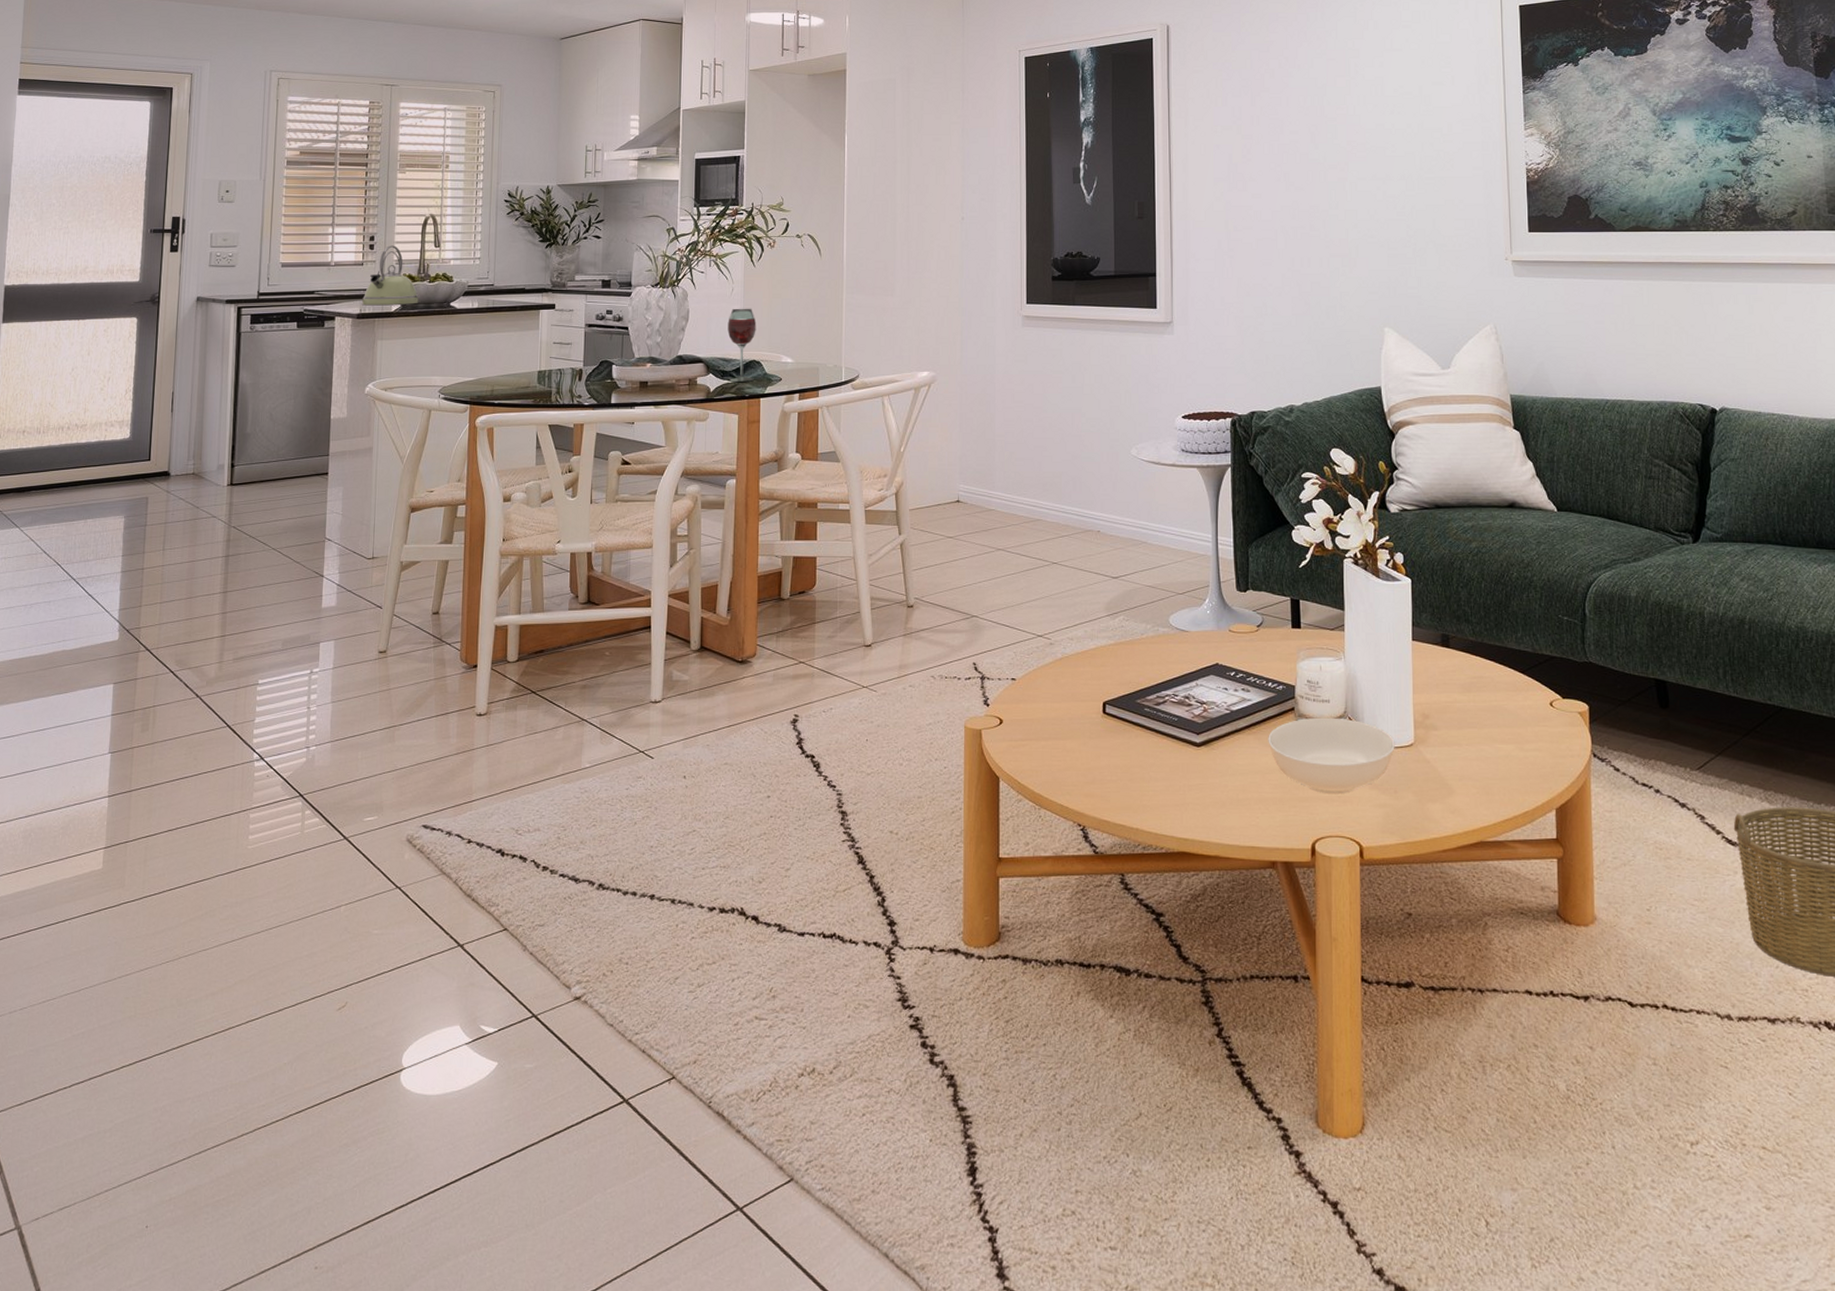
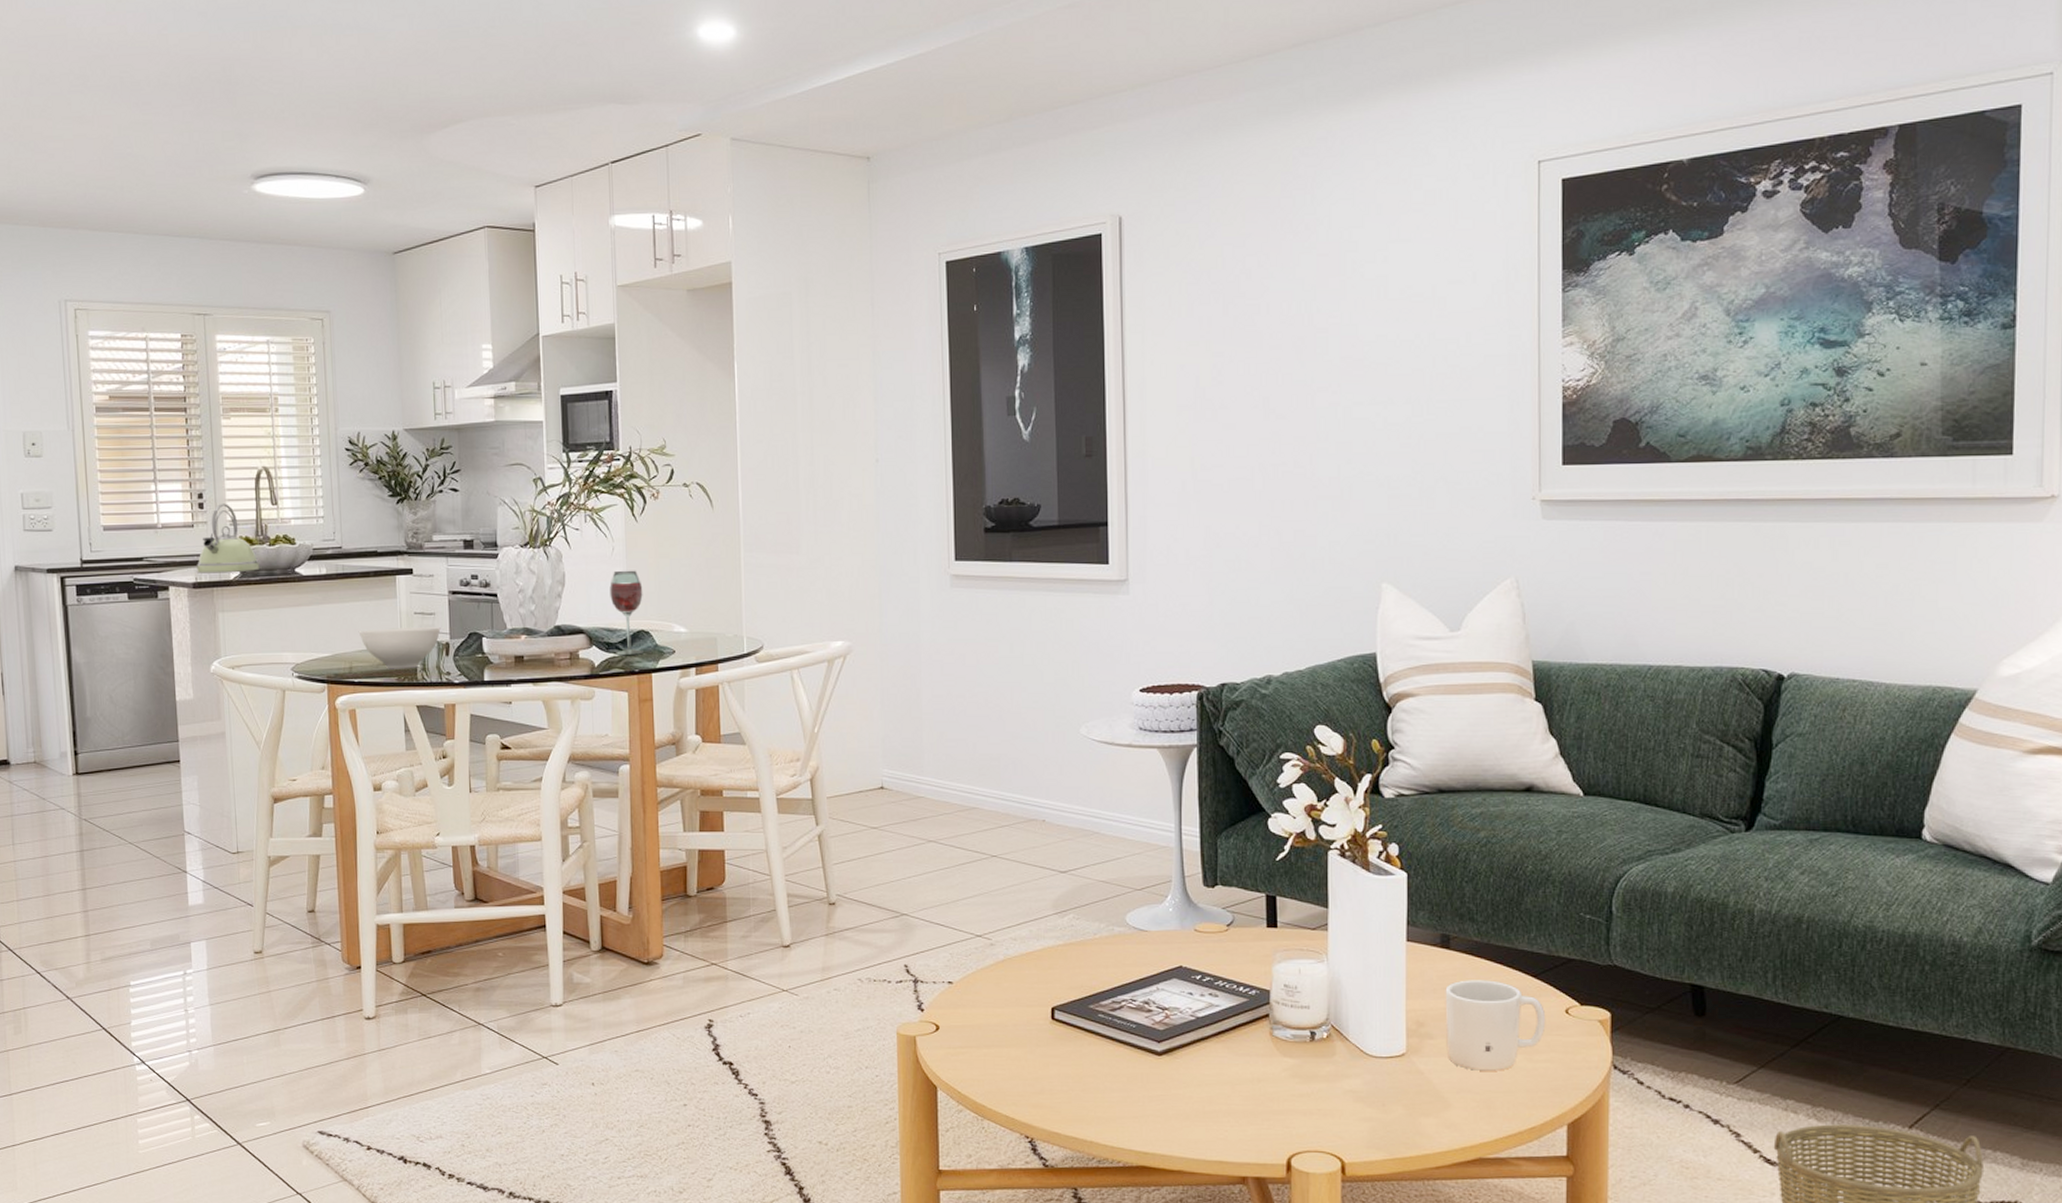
bowl: none [502,354,576,392] -> present [358,626,441,669]
bowl: present [1268,717,1395,795] -> none [1238,1025,1384,1107]
mug: none [1446,676,1534,760] -> present [1445,980,1546,1071]

